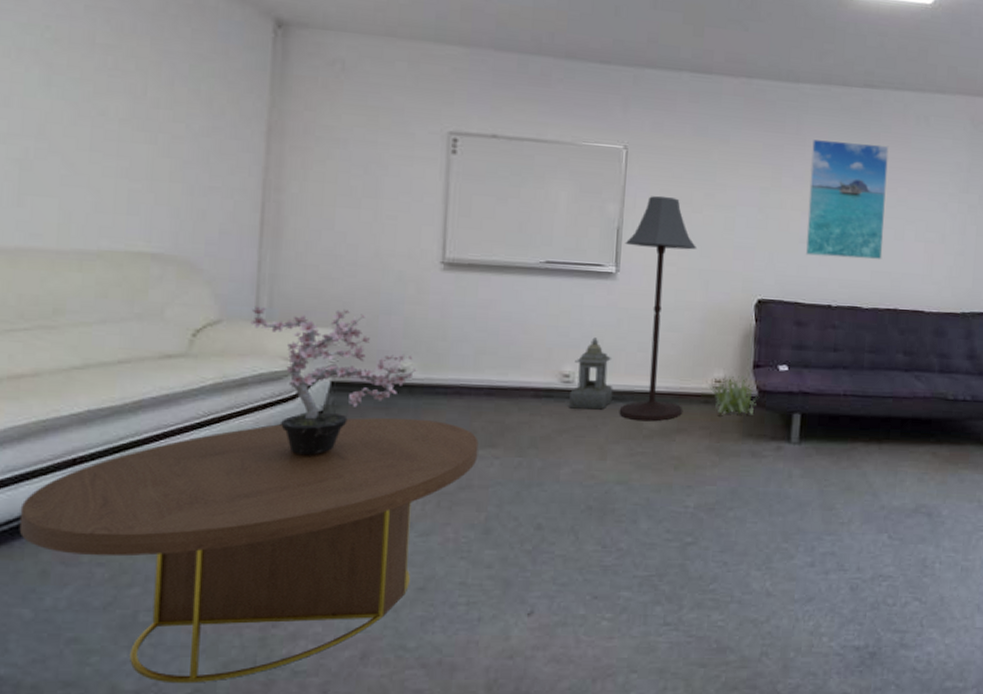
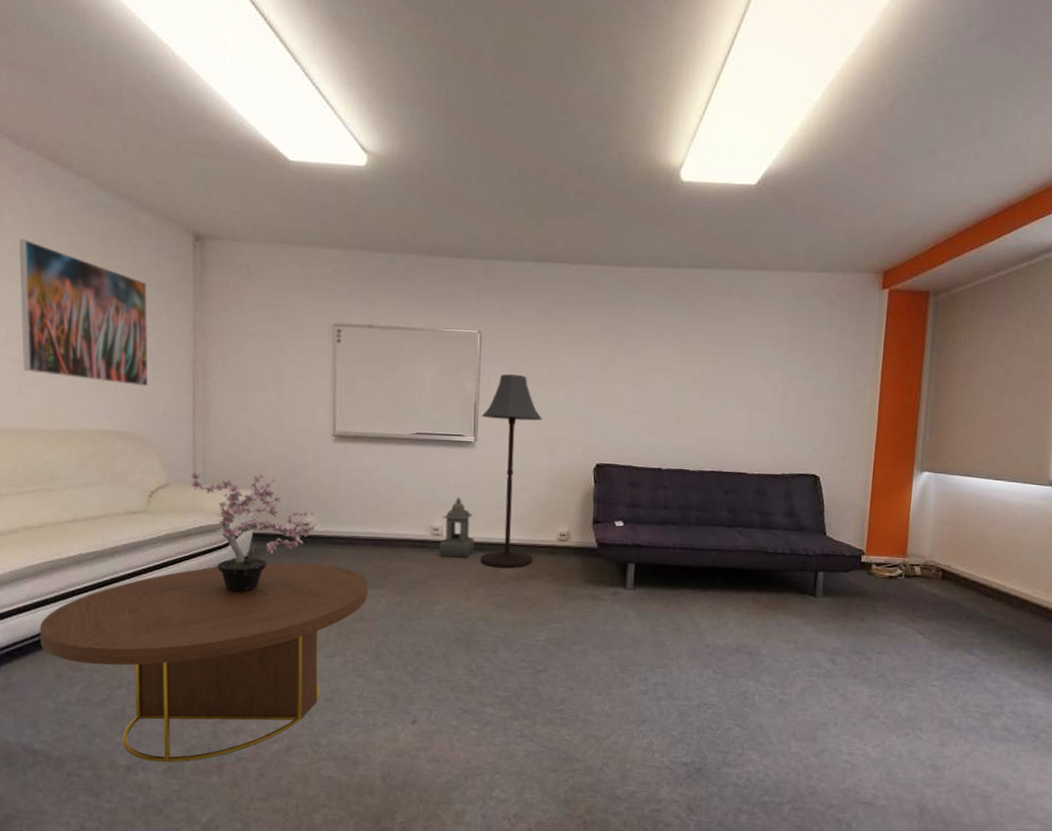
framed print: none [27,12,210,199] -> present [19,238,148,386]
decorative plant: present [706,376,757,415] -> none [552,530,596,564]
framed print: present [806,138,889,260] -> none [638,318,715,427]

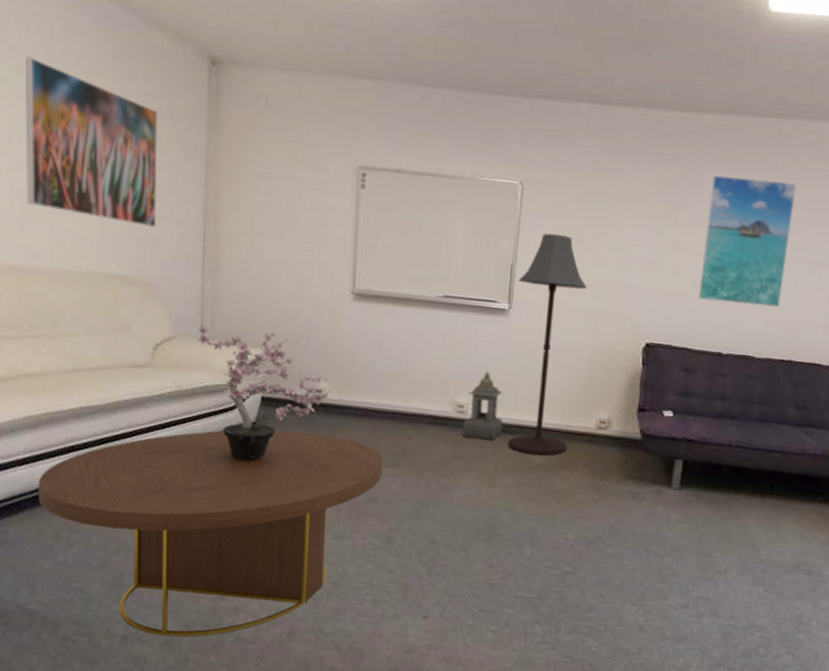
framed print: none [638,318,715,427] -> present [698,175,797,308]

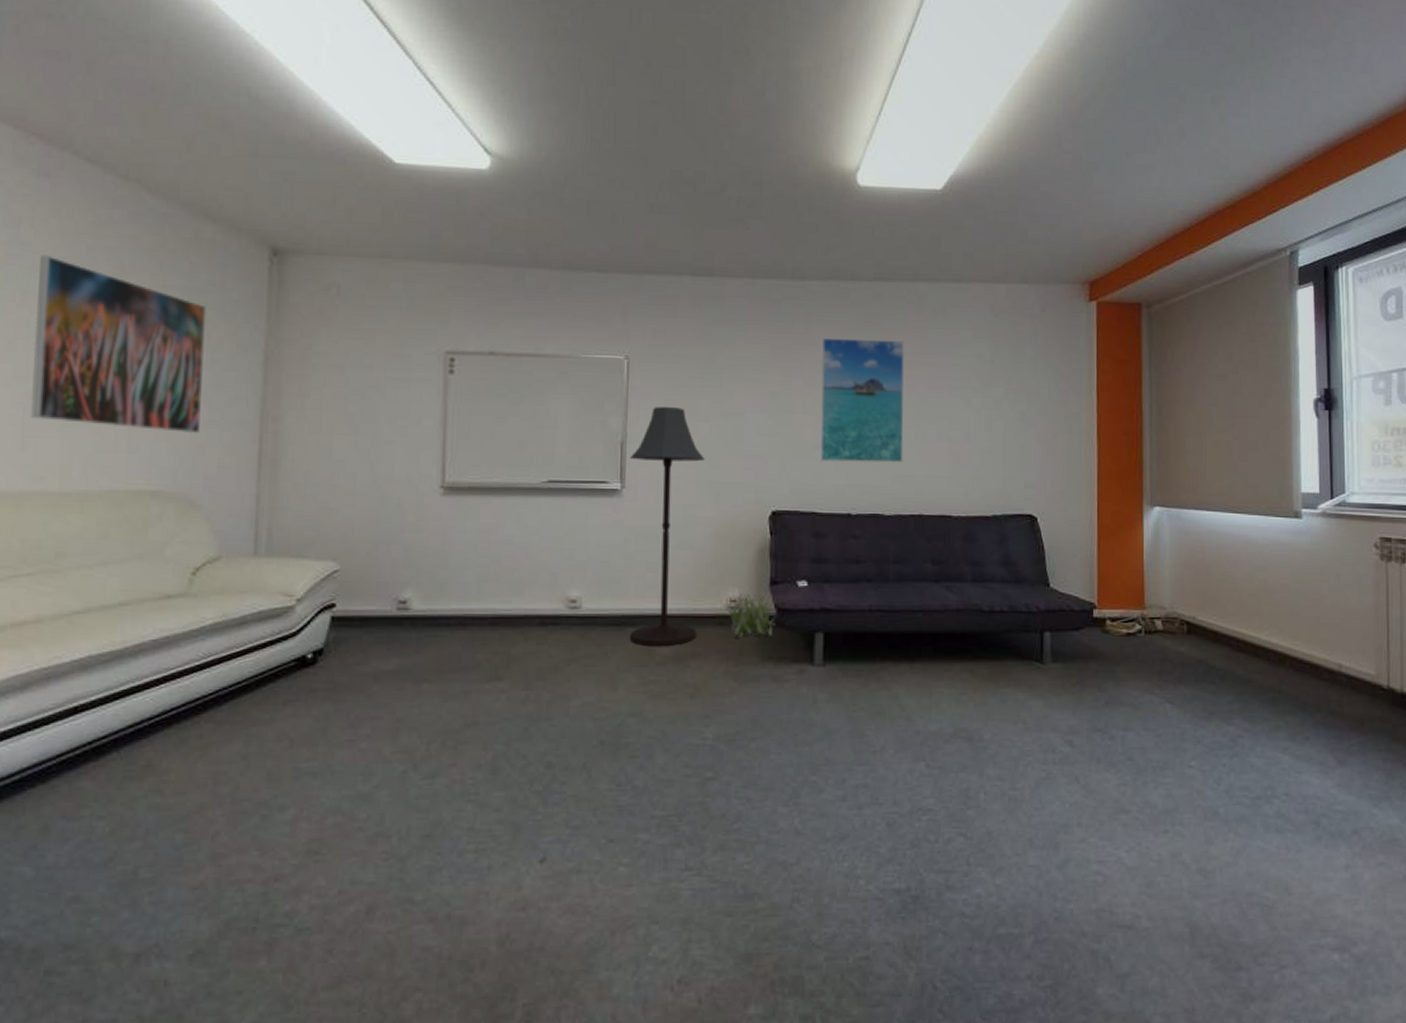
coffee table: present [38,430,383,637] -> none [21,652,484,944]
potted plant: present [197,326,332,460] -> none [249,541,419,695]
lantern: present [462,371,503,441] -> none [577,559,623,636]
decorative plant: none [591,418,640,458] -> present [721,594,776,636]

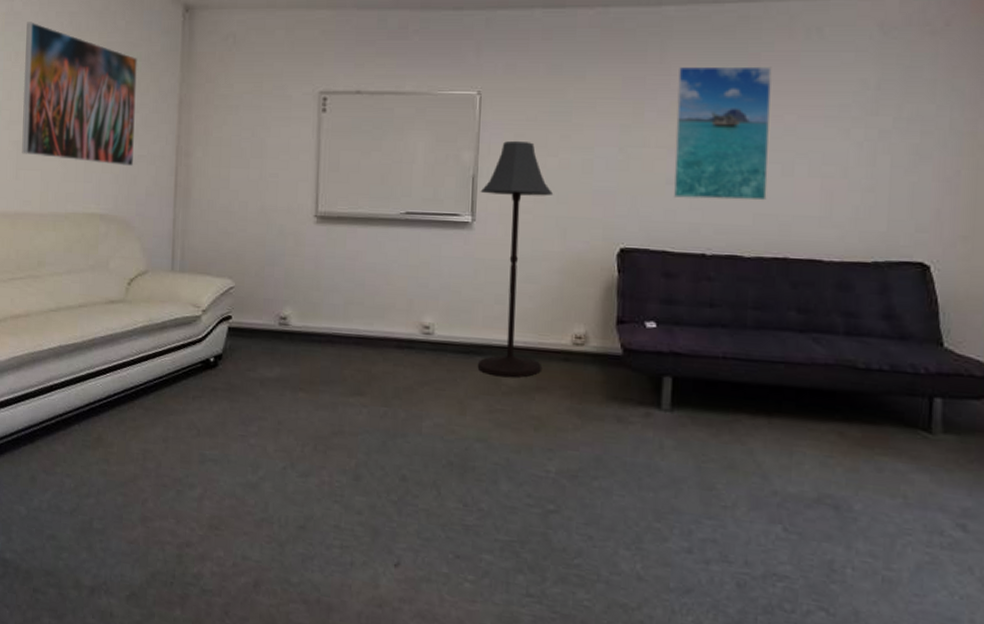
decorative plant: present [721,594,776,636] -> none [566,332,622,376]

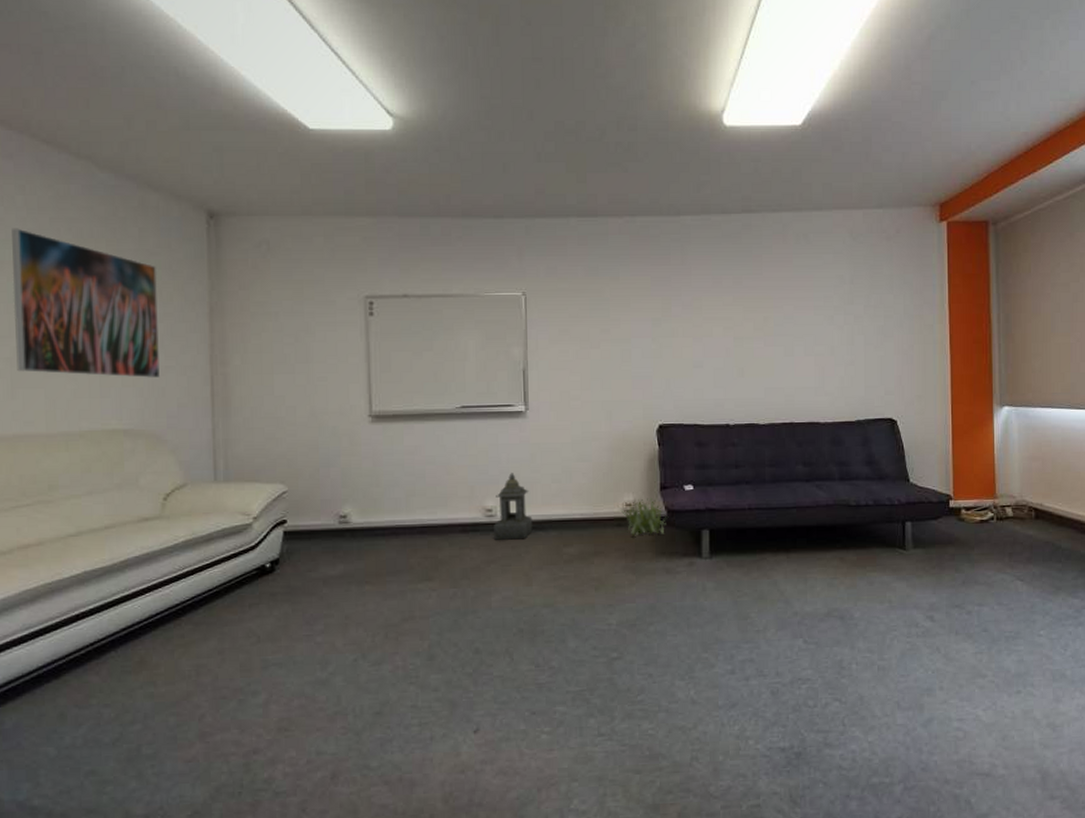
lantern: none [429,289,472,363] -> present [494,473,533,540]
floor lamp: present [477,140,554,378] -> none [531,335,598,547]
decorative plant: none [566,332,622,376] -> present [617,498,666,535]
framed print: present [673,66,772,201] -> none [698,266,774,378]

